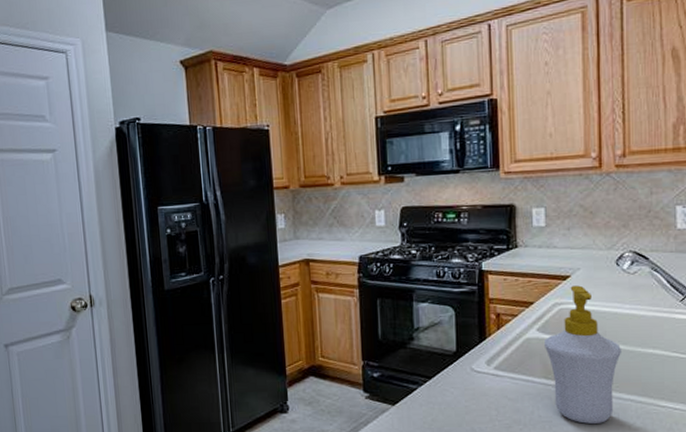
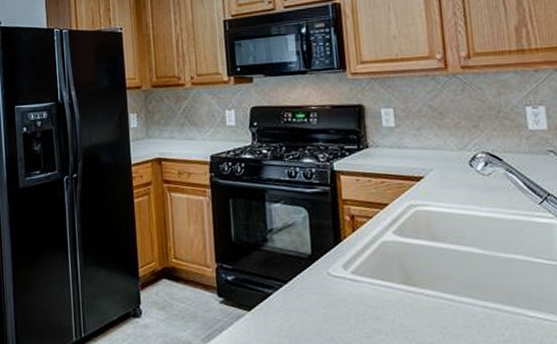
soap bottle: present [545,285,623,424] -> none [402,187,484,334]

